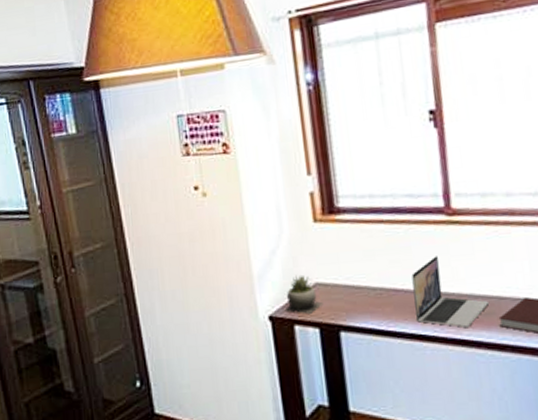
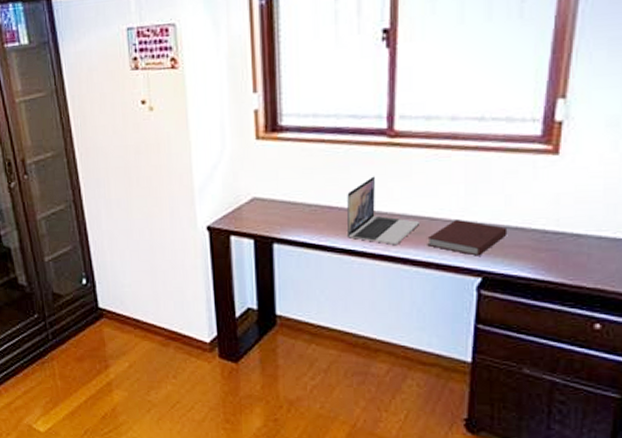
succulent plant: present [284,275,324,314] -> none [222,189,260,226]

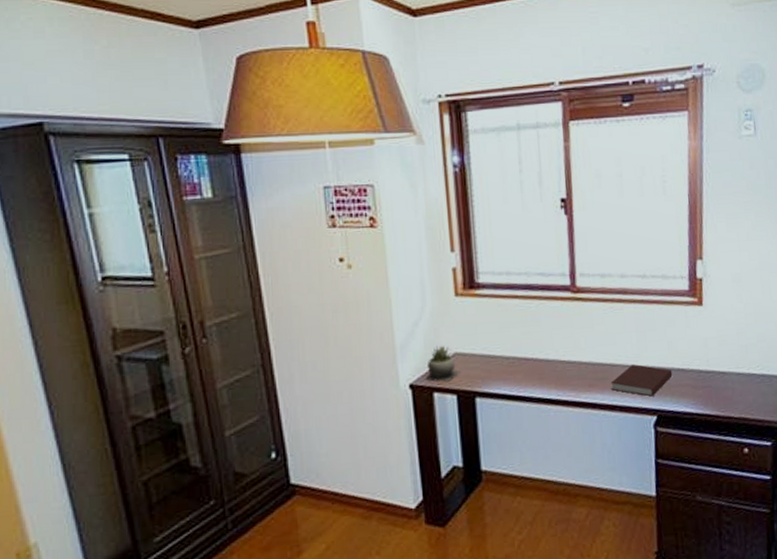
succulent plant: none [222,189,260,226] -> present [425,345,462,382]
laptop: present [346,176,421,245] -> none [540,328,604,391]

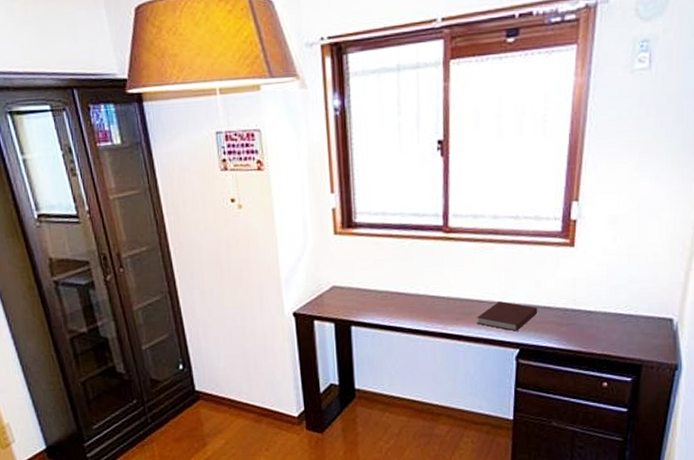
succulent plant: present [425,345,462,382] -> none [306,279,339,312]

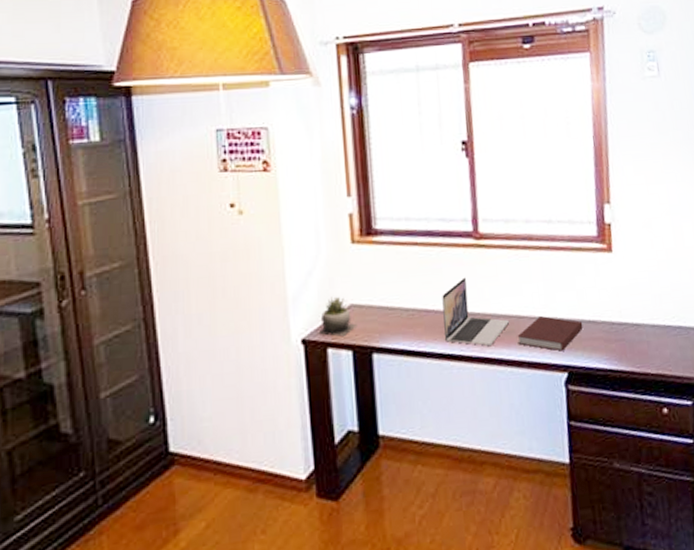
succulent plant: none [306,279,339,312] -> present [318,296,358,337]
laptop: none [412,266,471,324] -> present [442,277,510,346]

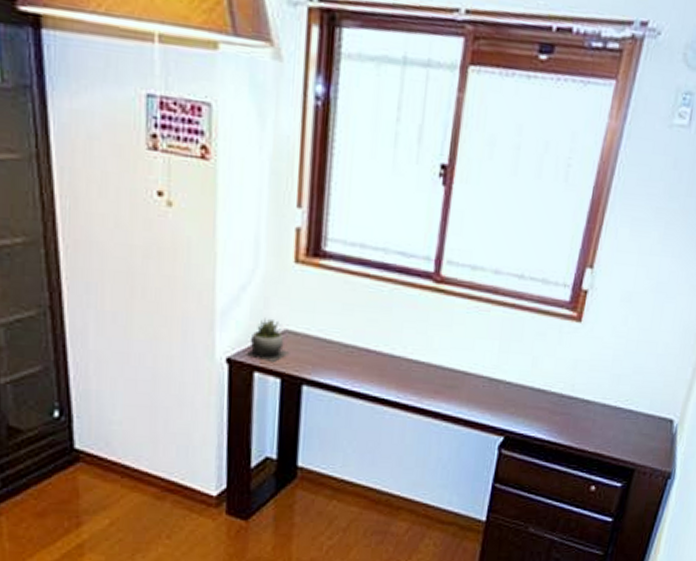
laptop: present [442,277,510,346] -> none [381,322,455,397]
notebook: present [517,316,583,351] -> none [459,376,531,415]

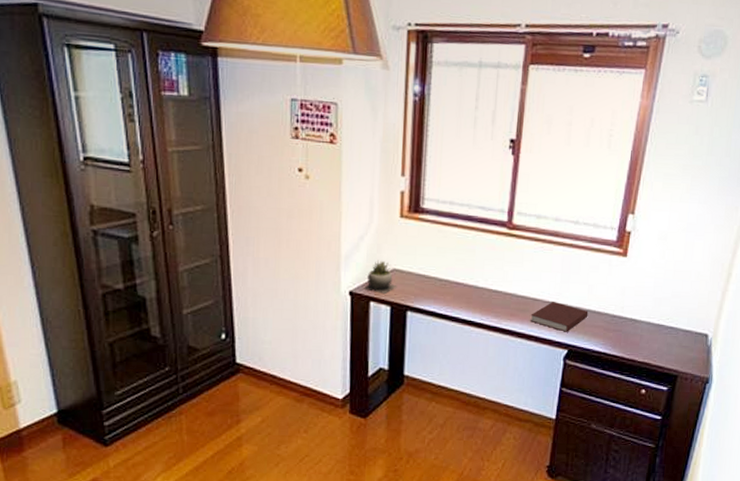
notebook: none [459,376,531,415] -> present [530,302,589,332]

